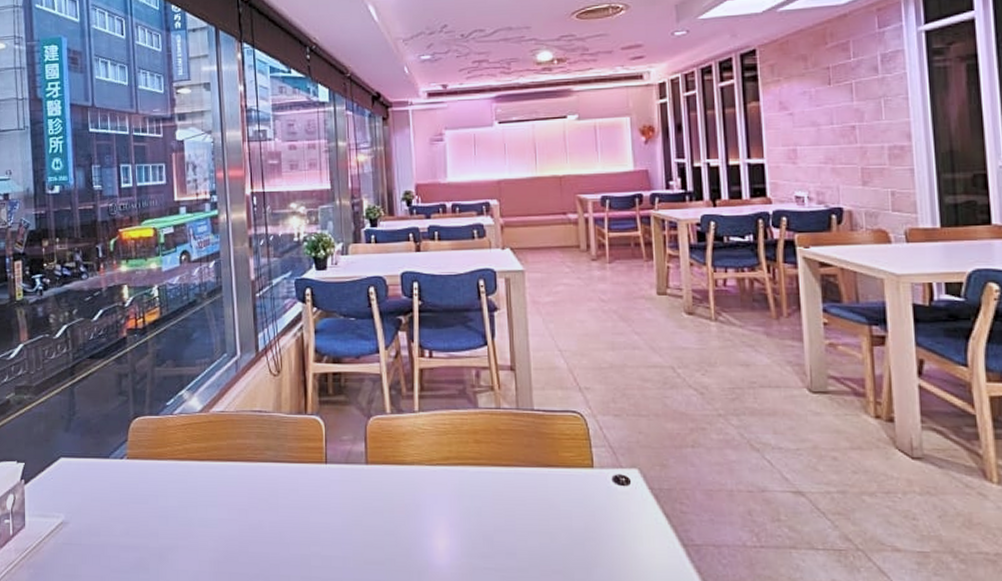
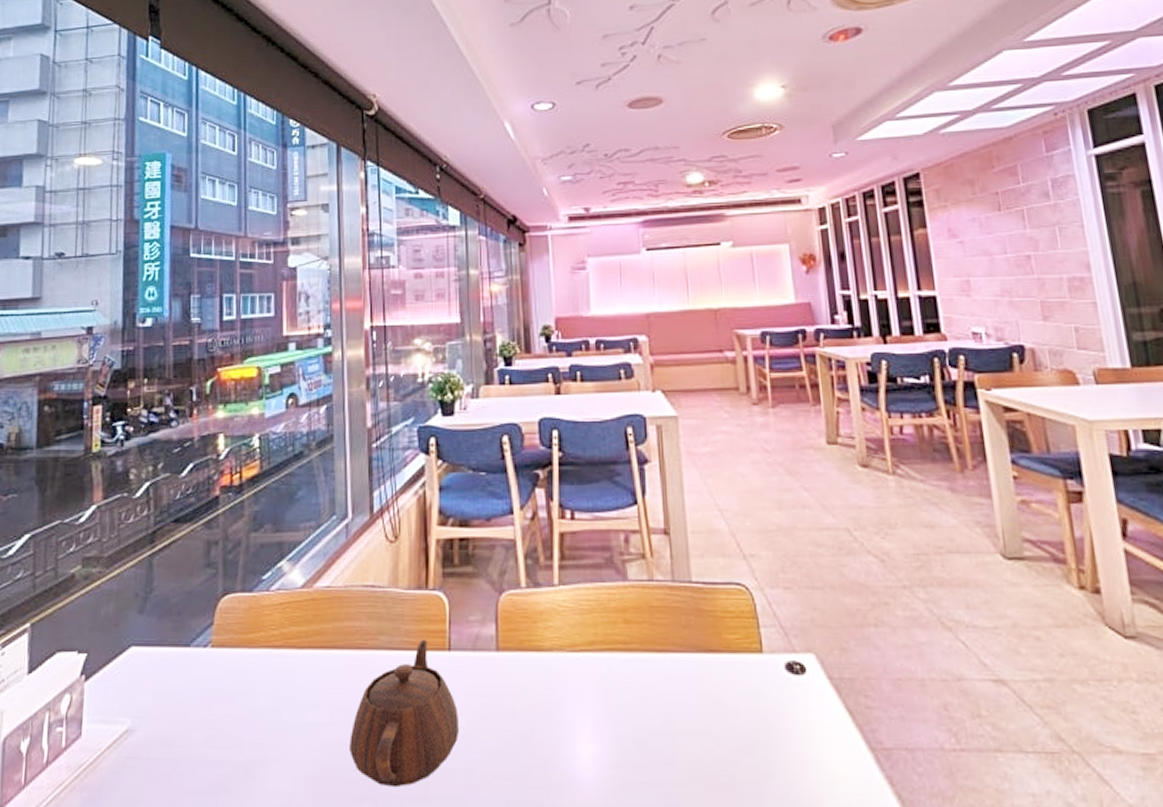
teapot: none [245,454,335,569] -> present [349,639,459,788]

